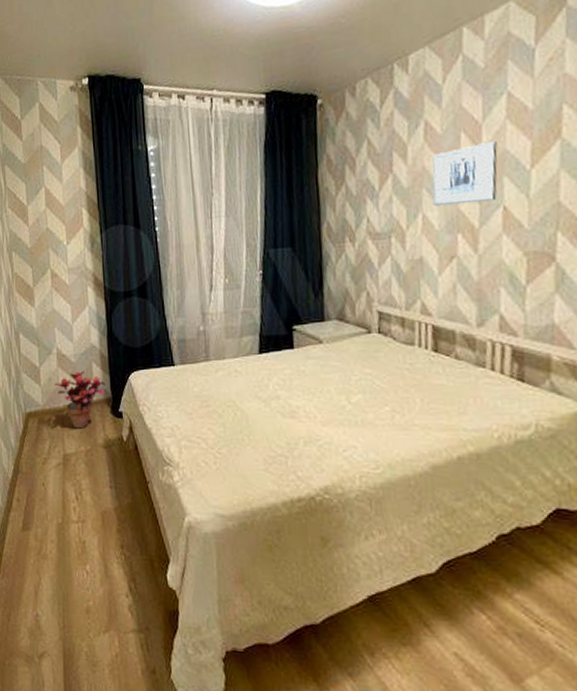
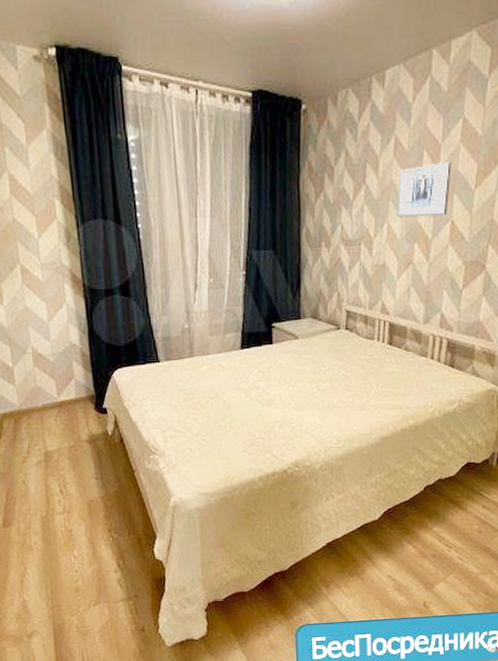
potted plant: present [54,370,106,429] -> none [31,369,88,427]

